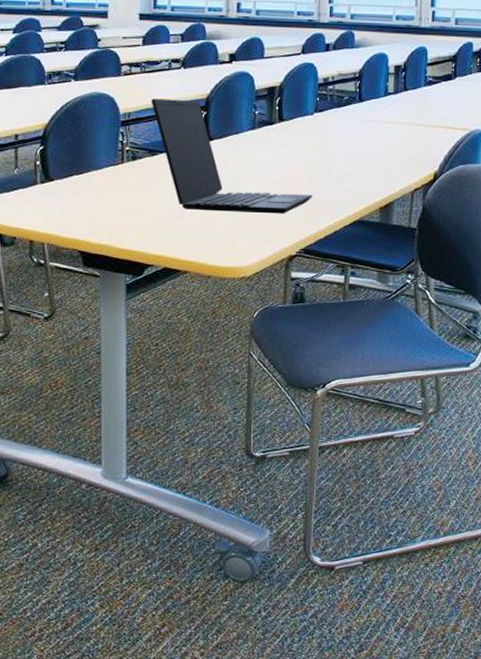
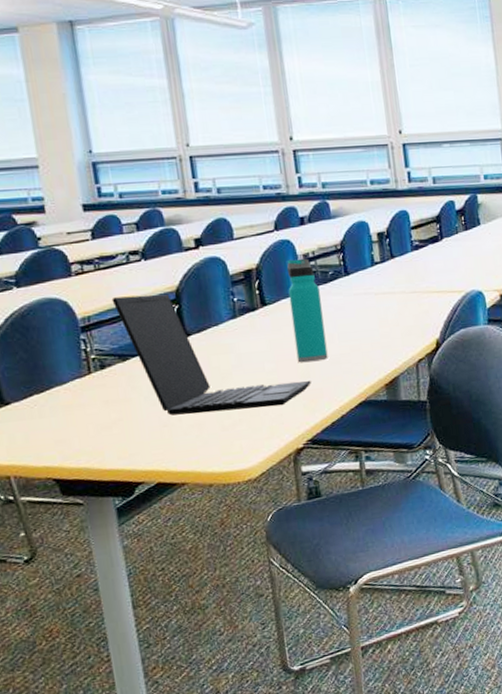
water bottle: none [303,81,333,178] -> present [286,258,328,363]

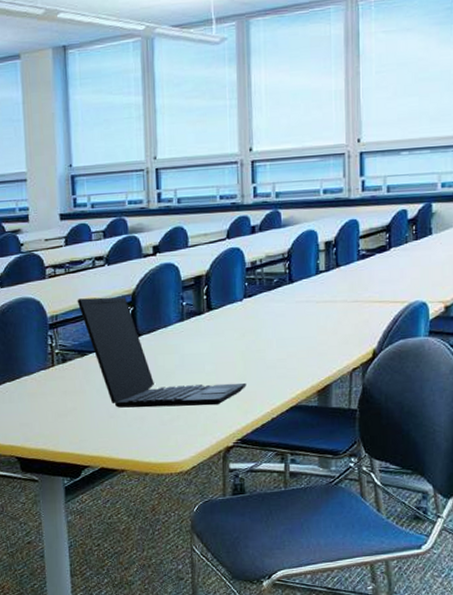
water bottle: present [286,258,328,363] -> none [233,266,265,366]

